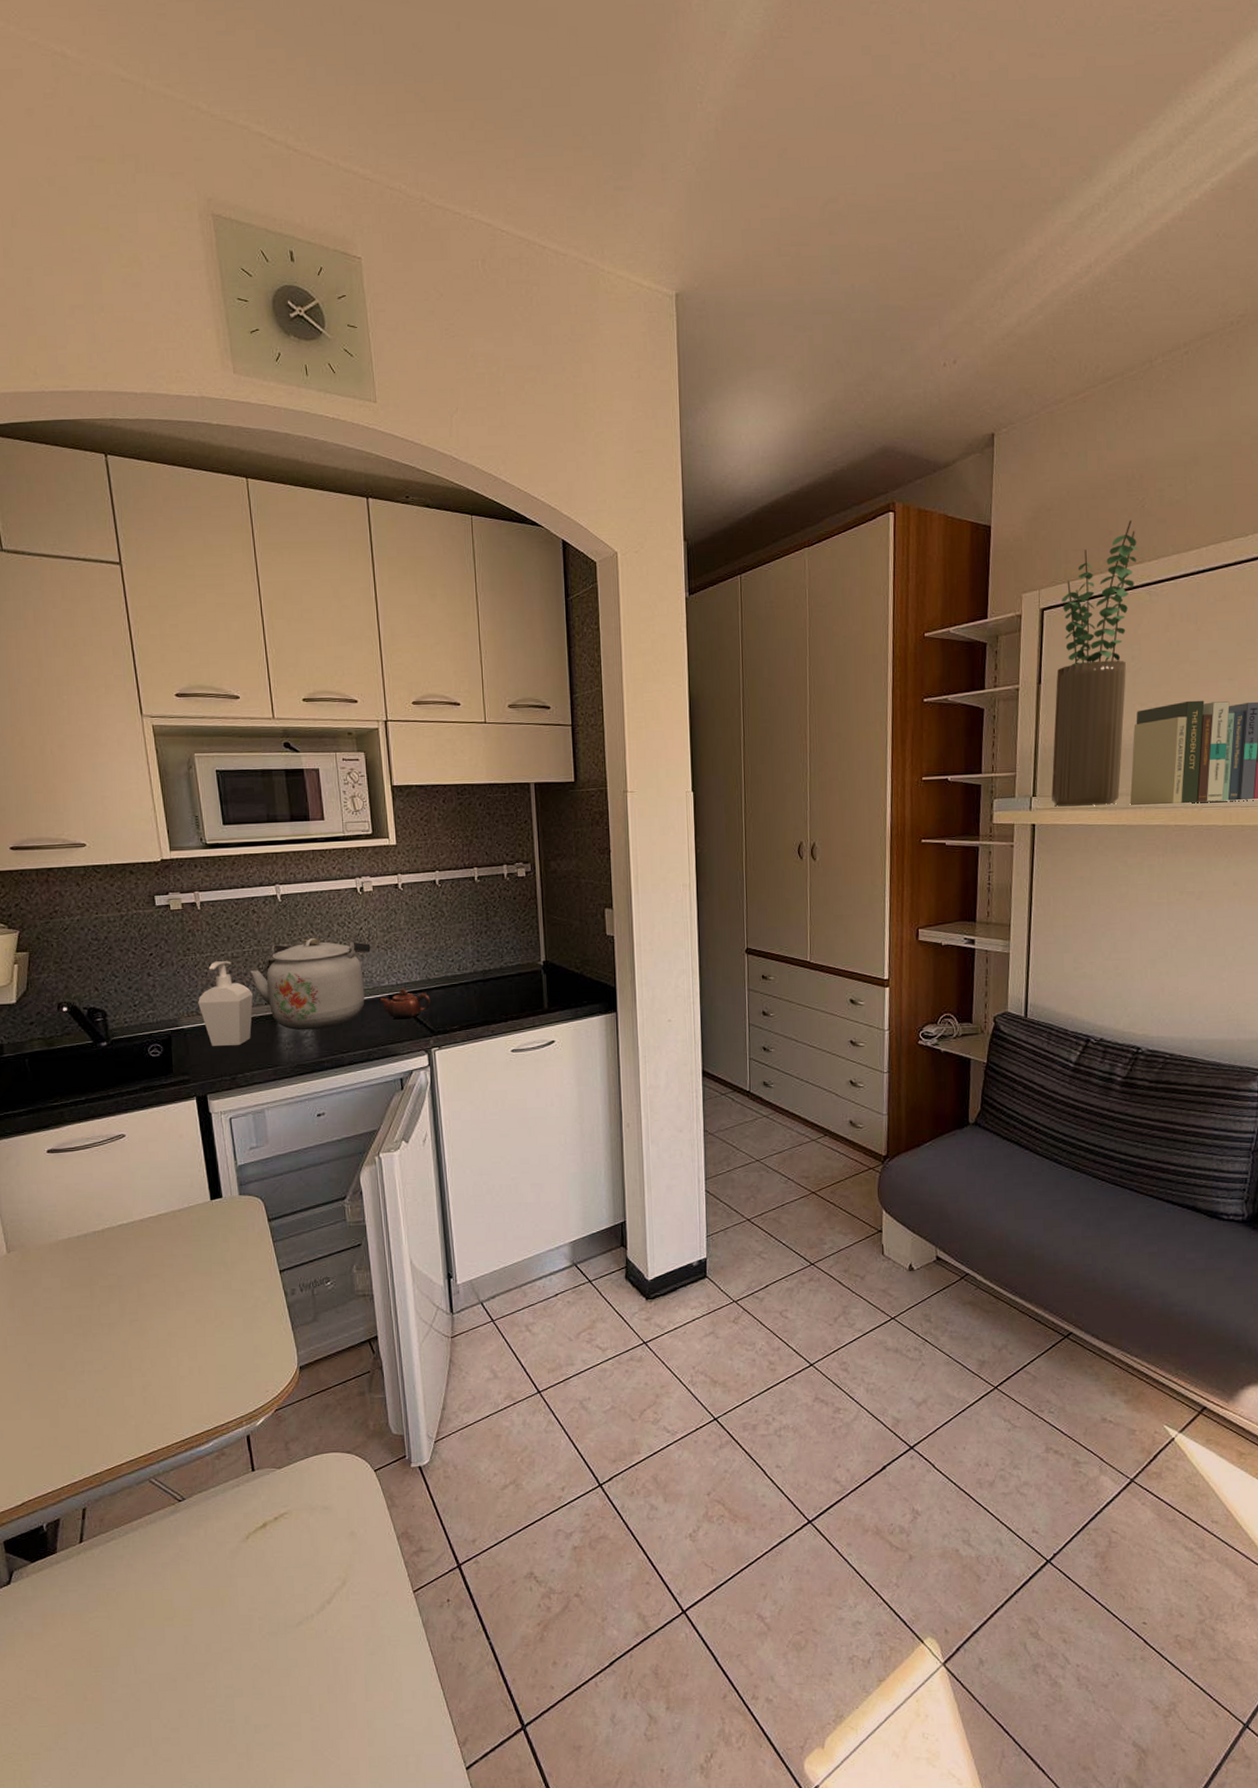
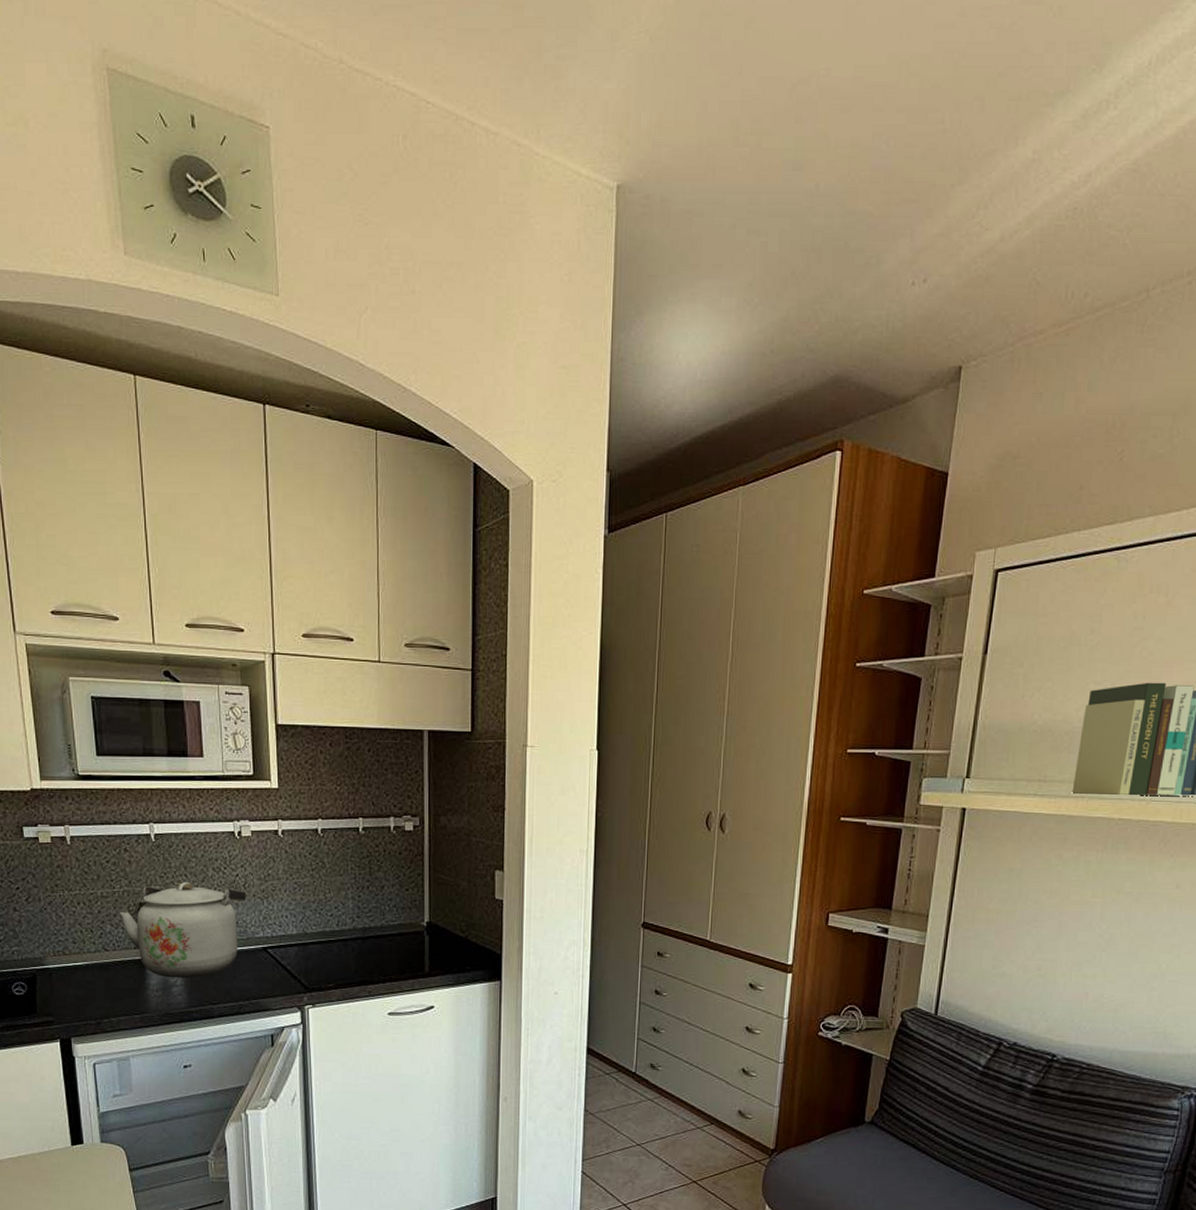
soap bottle: present [198,961,253,1047] -> none [65,900,122,990]
teapot: present [379,988,431,1020] -> none [253,941,306,973]
vase: present [1051,520,1138,807] -> none [987,474,1111,792]

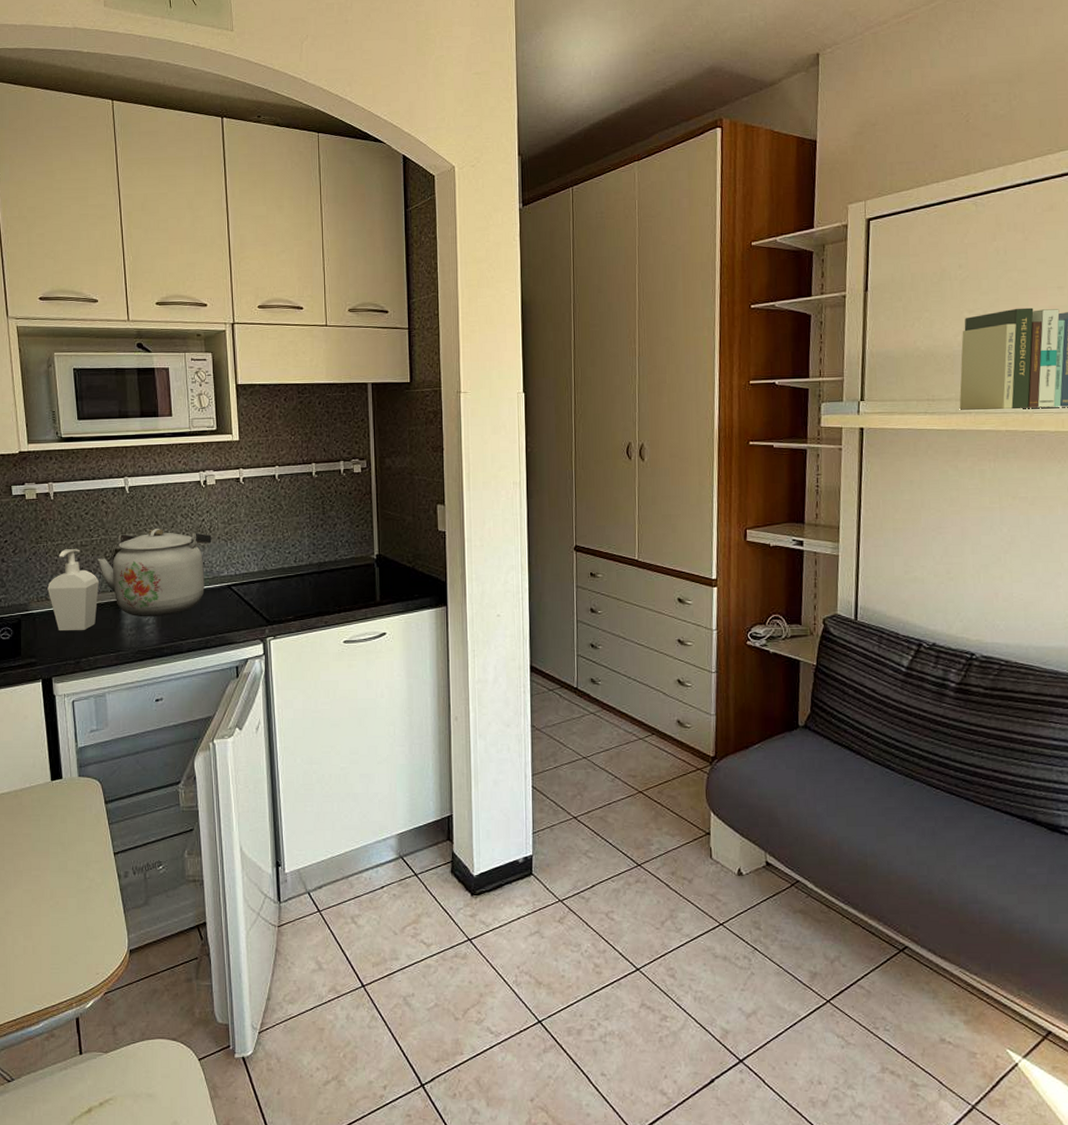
soap bottle: none [65,900,122,990] -> present [47,549,99,632]

